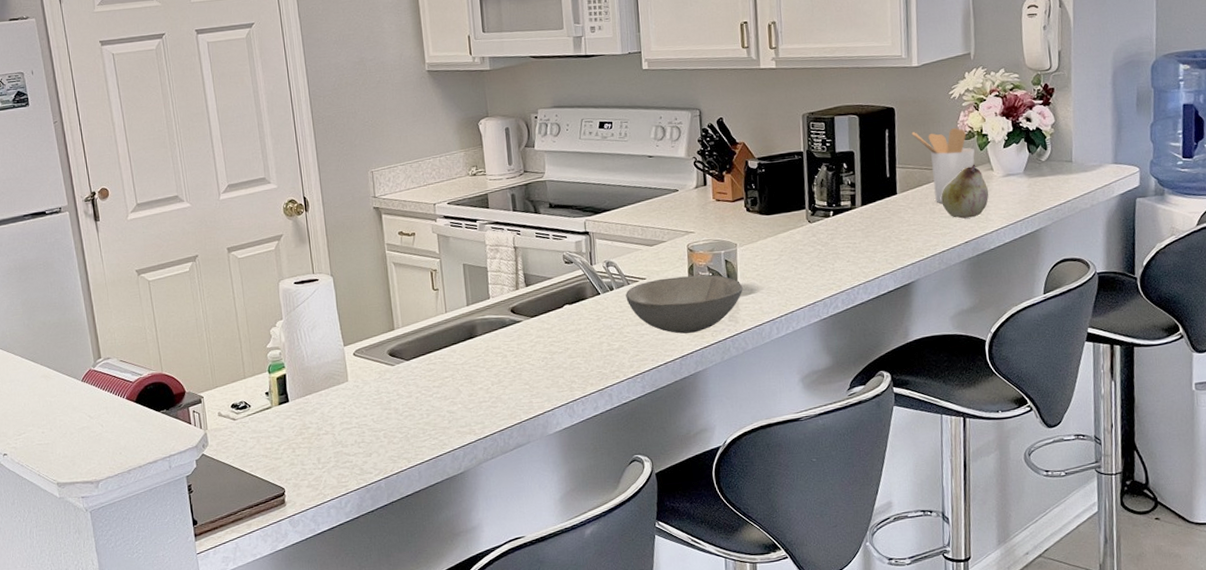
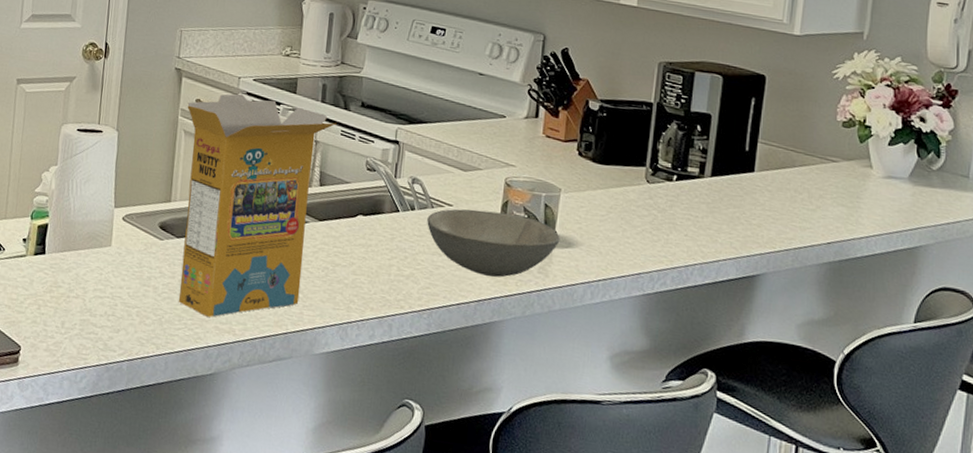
cereal box: none [391,218,530,424] -> present [178,93,336,317]
utensil holder: present [911,127,975,203] -> none [781,105,853,193]
fruit: present [941,164,989,219] -> none [805,156,864,217]

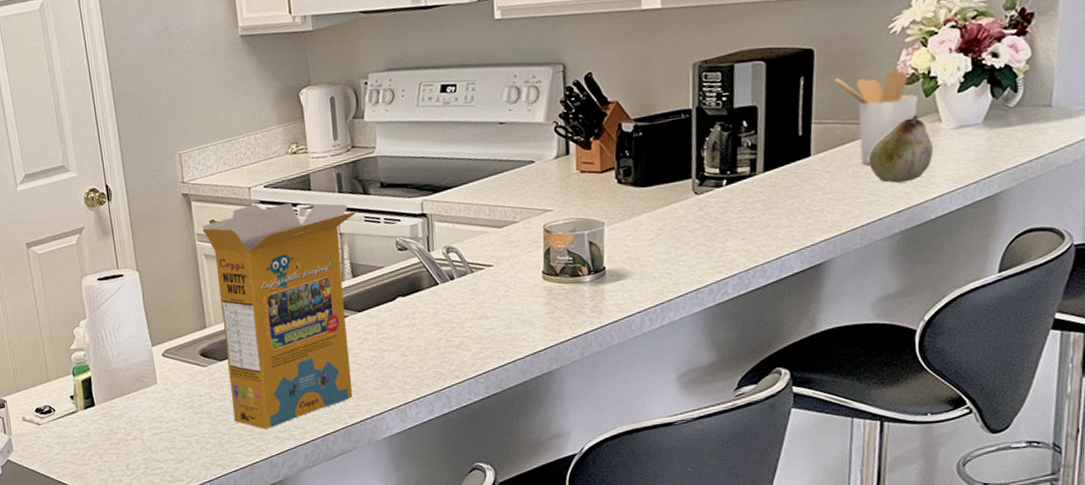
soup bowl: present [427,209,560,278] -> none [468,259,610,328]
utensil holder: none [781,105,853,193] -> present [834,69,918,165]
fruit: none [805,156,864,217] -> present [869,114,934,183]

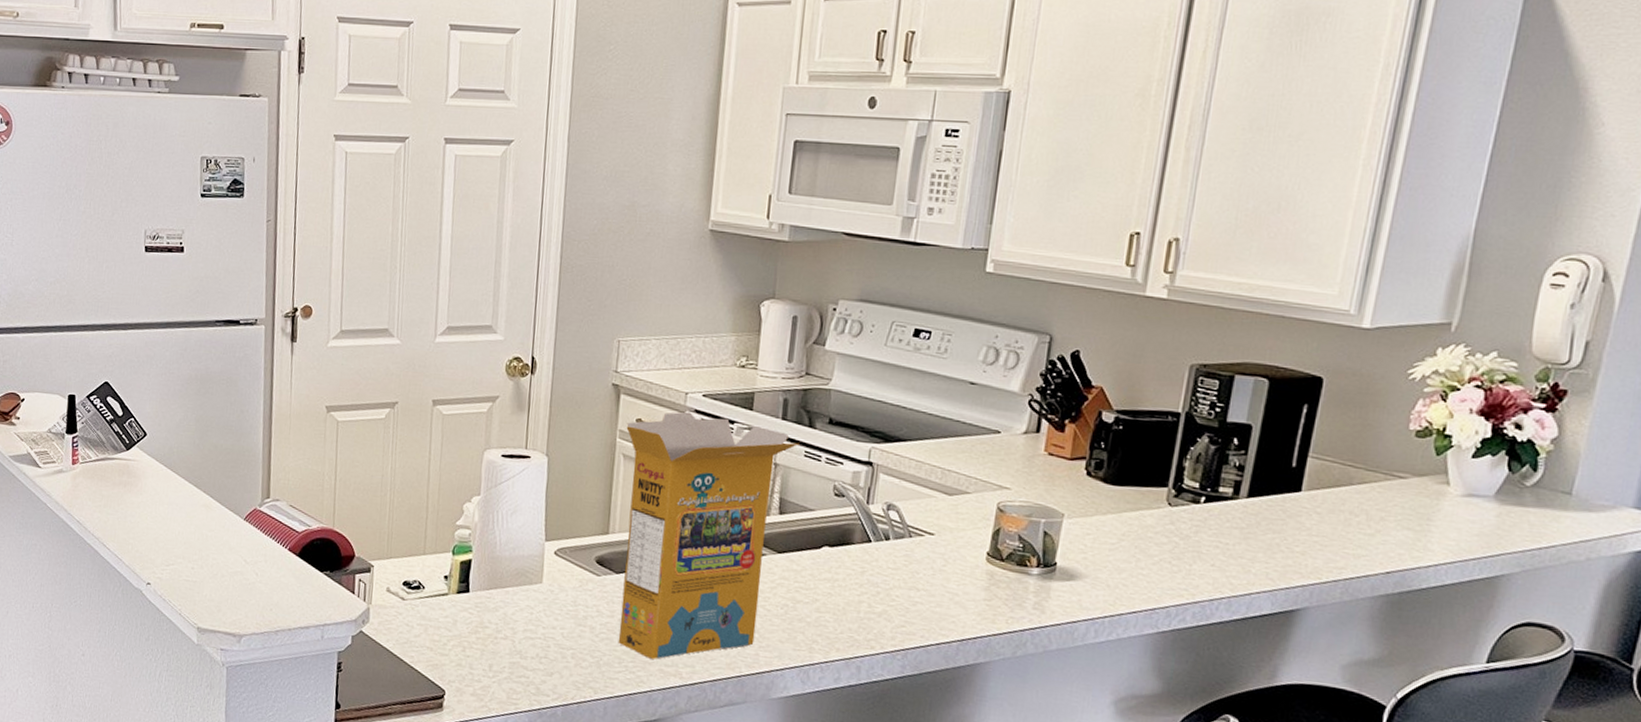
utensil holder: present [834,69,918,165] -> none [1340,413,1428,515]
fruit: present [869,114,934,183] -> none [1363,471,1437,542]

